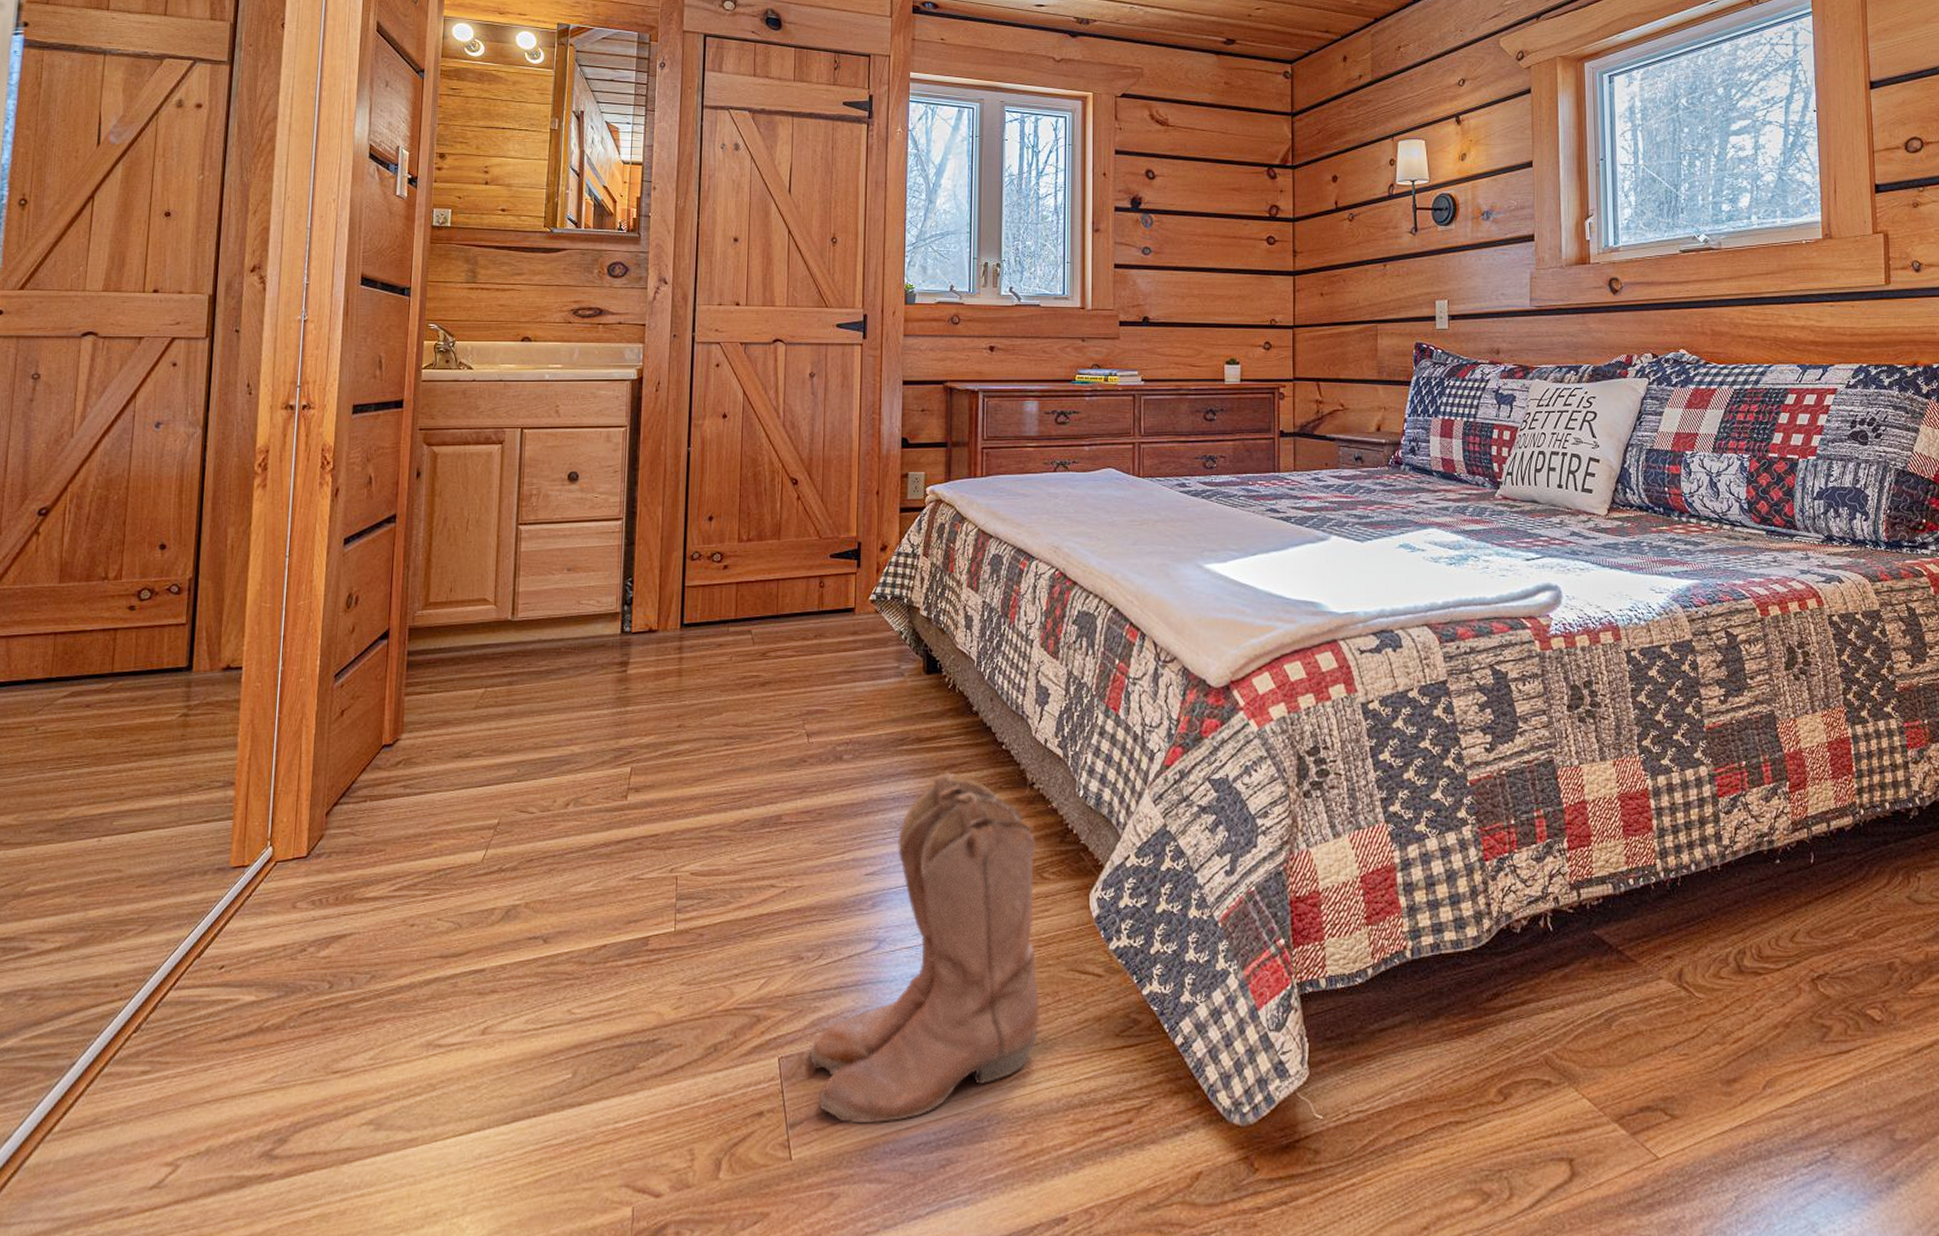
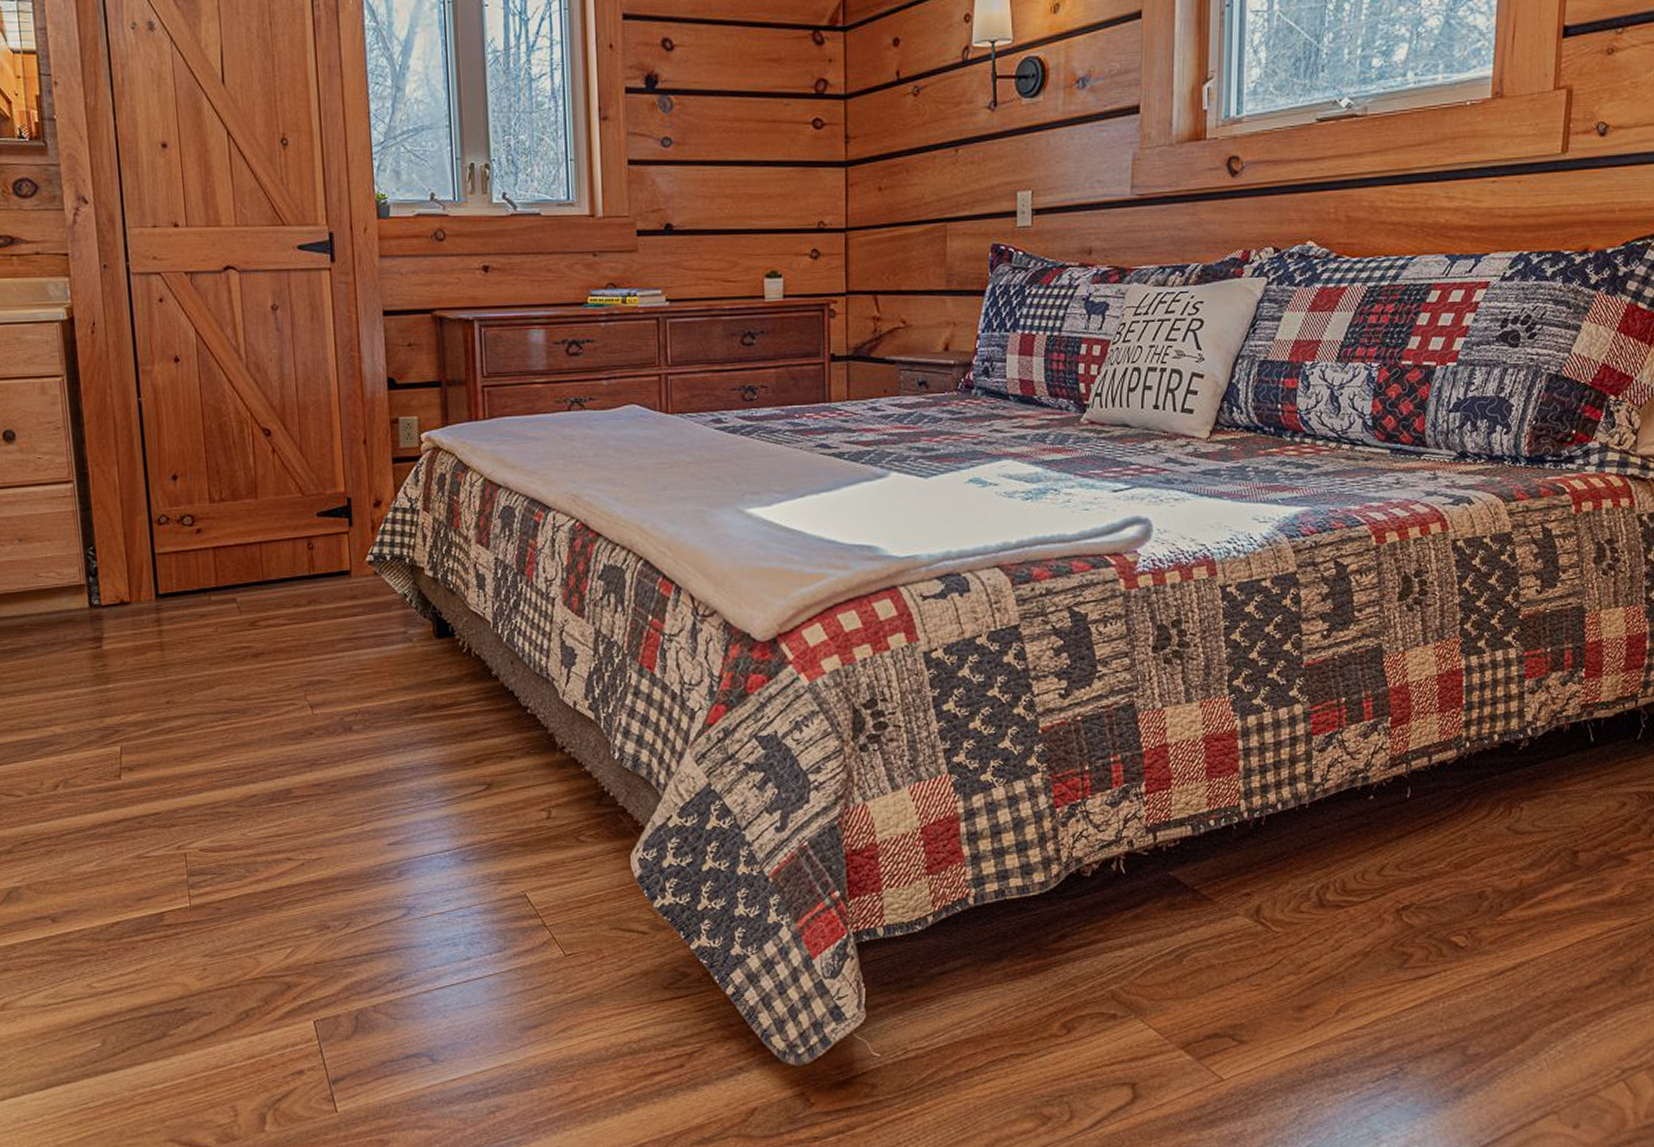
boots: present [808,771,1040,1124] -> none [344,738,584,1078]

